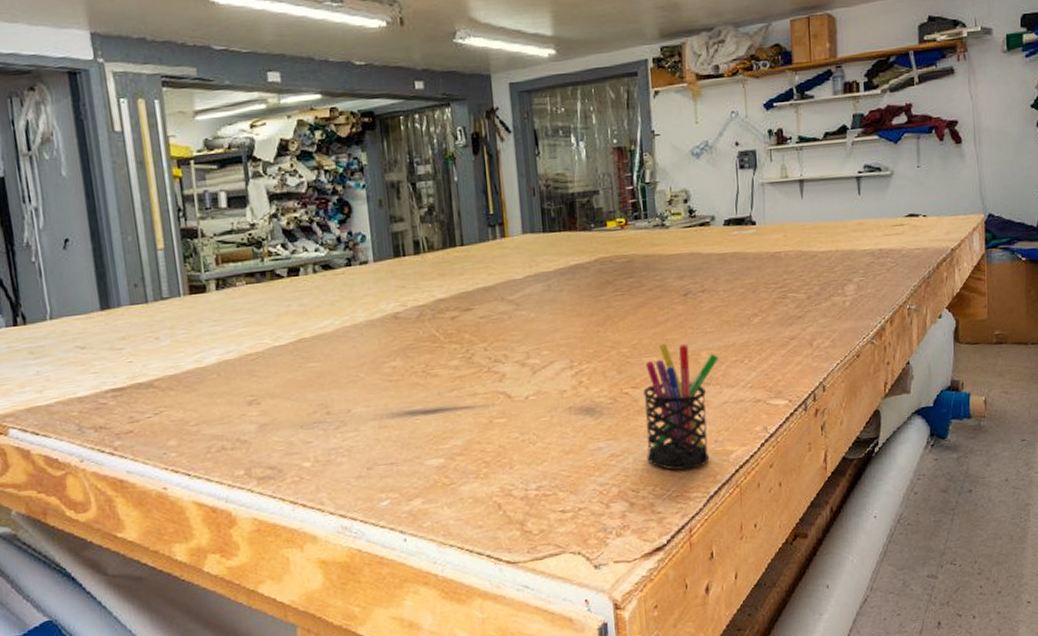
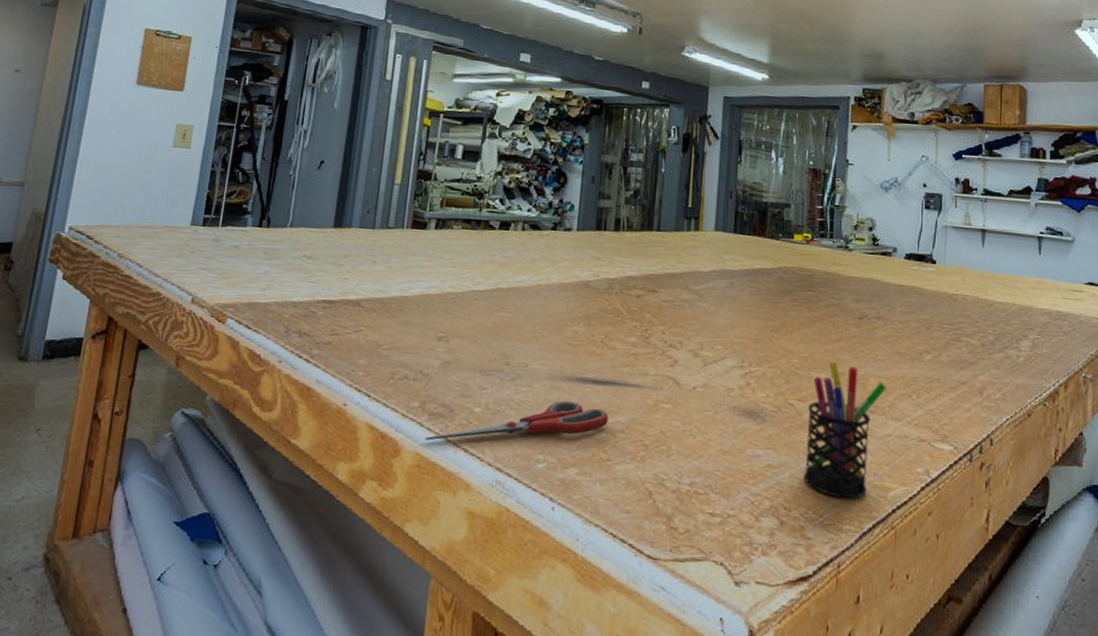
scissors: none [258,436,444,505] -> present [424,401,608,441]

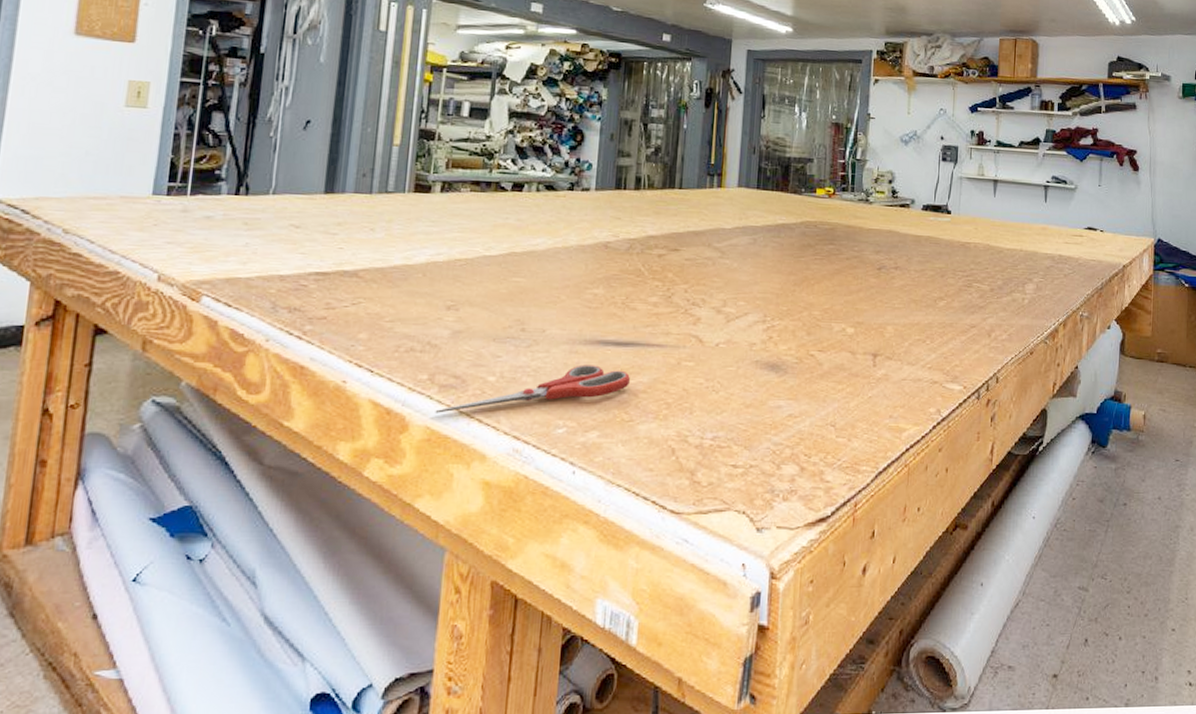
pen holder: present [803,361,887,499] -> none [823,312,903,442]

